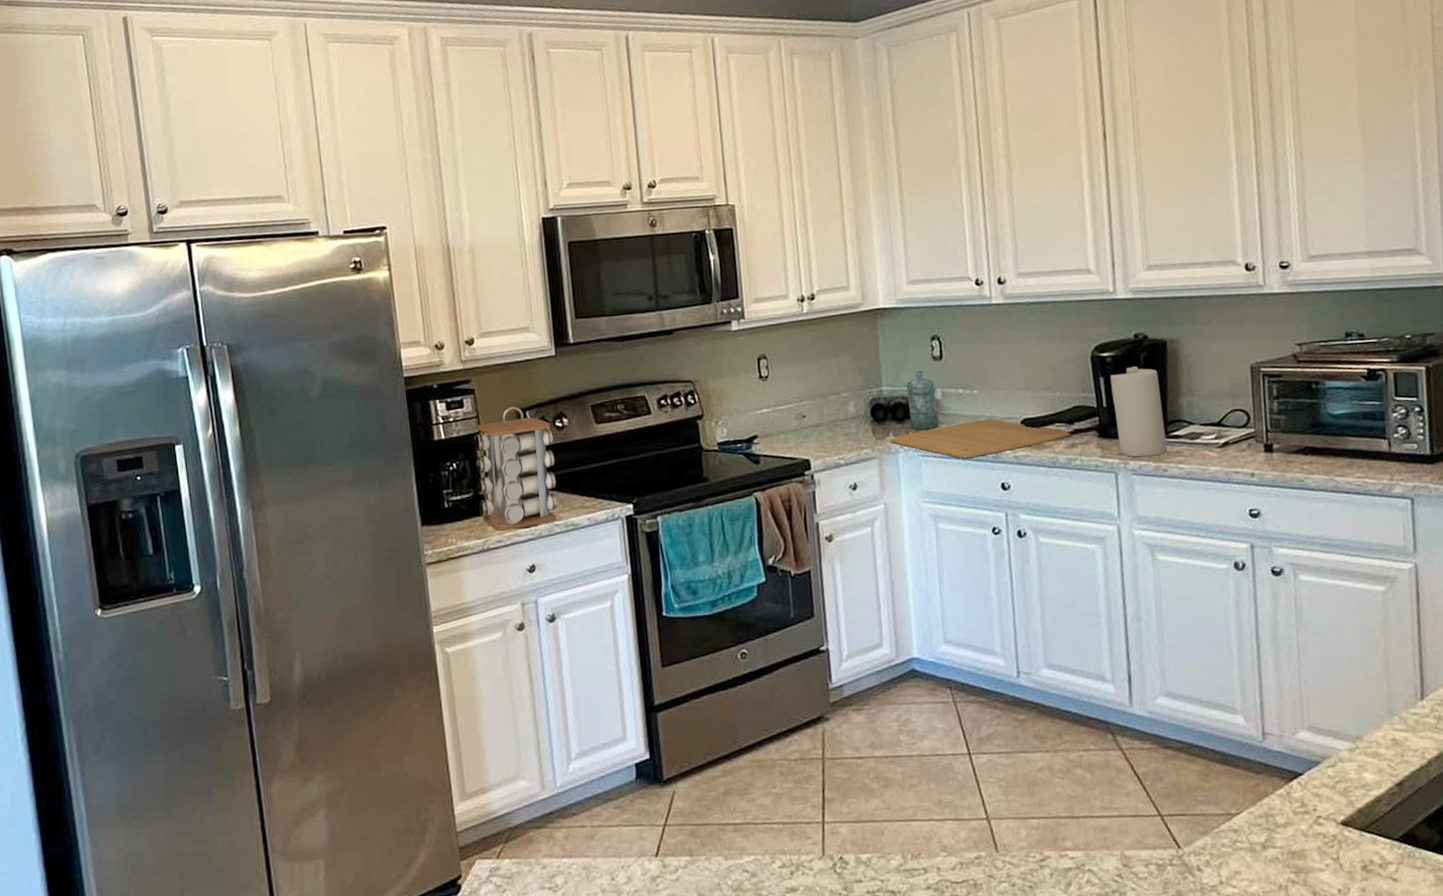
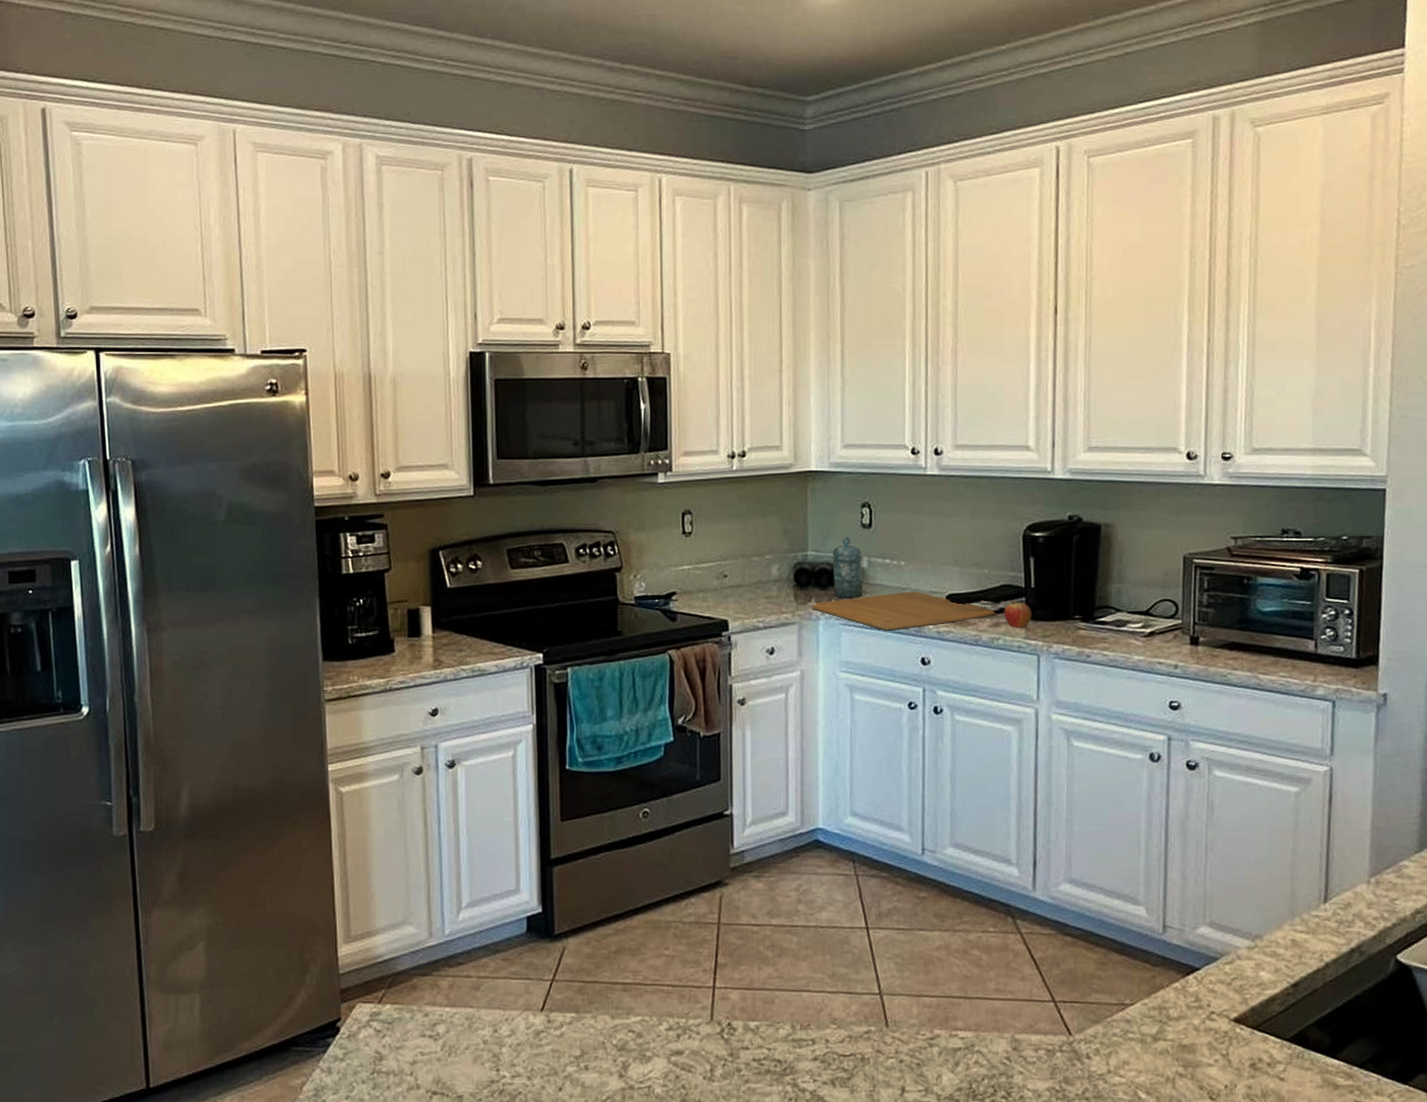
spice rack: present [474,406,558,532] -> none [383,545,466,673]
fruit: none [1078,421,1107,448] -> present [1004,600,1032,628]
paper towel holder: present [1110,366,1167,458] -> none [1041,549,1092,641]

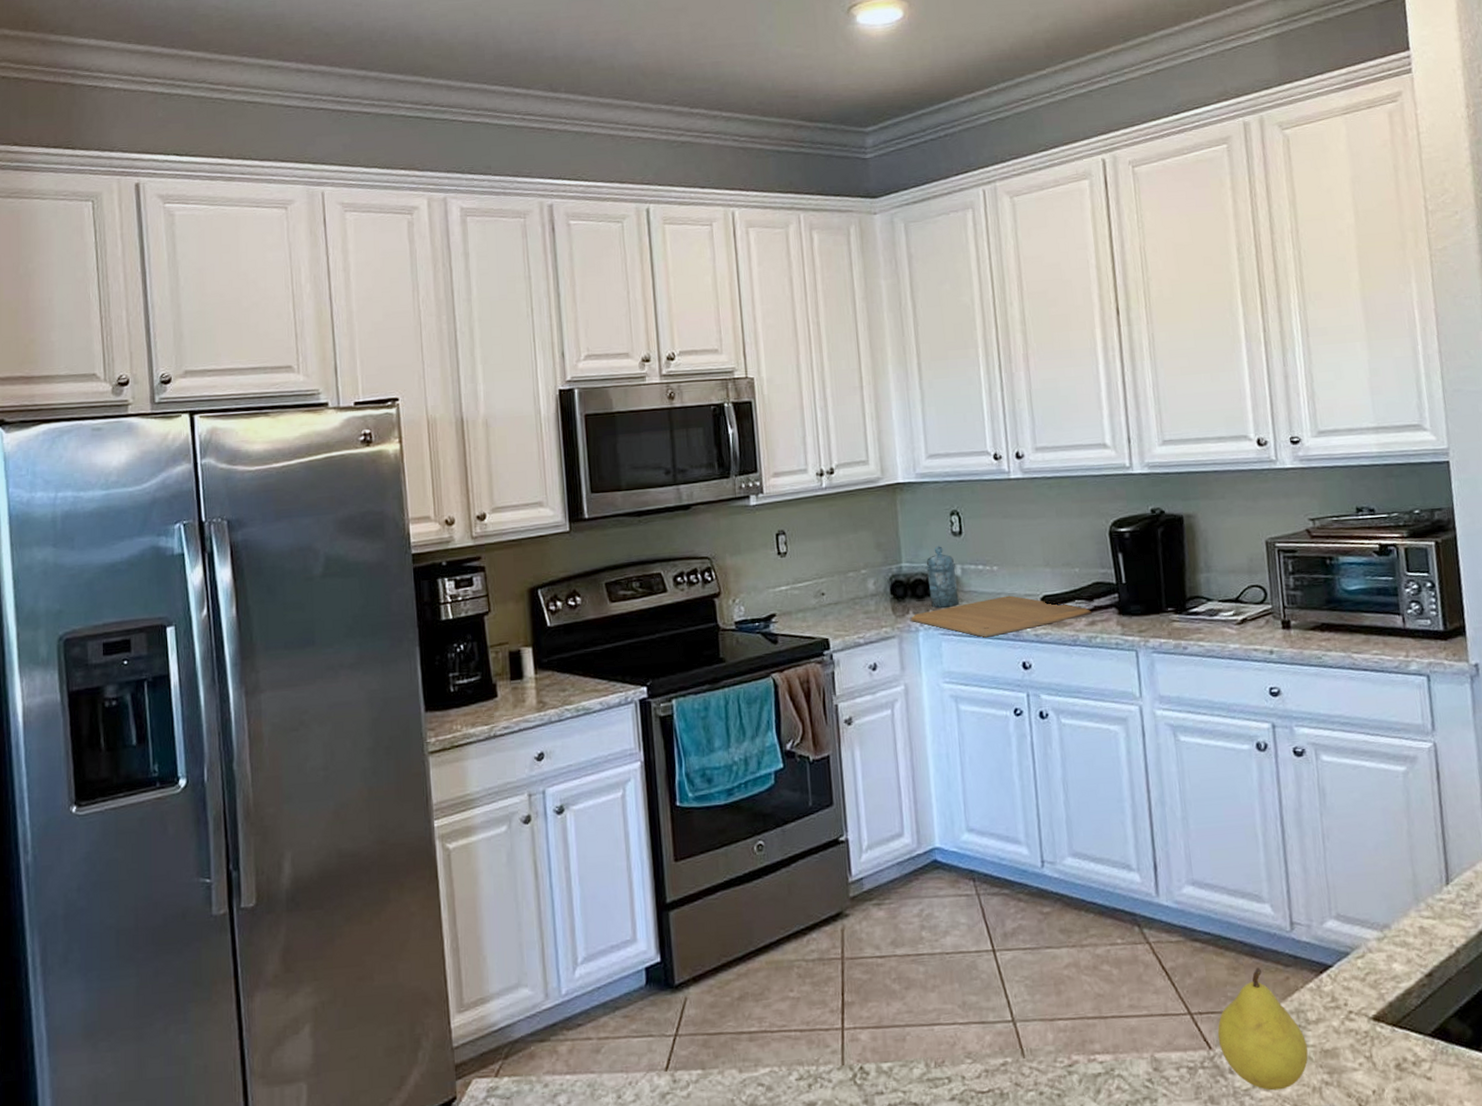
fruit: present [1004,600,1032,628] -> none [1098,598,1127,625]
fruit: none [1079,964,1166,1077] -> present [1217,967,1308,1091]

